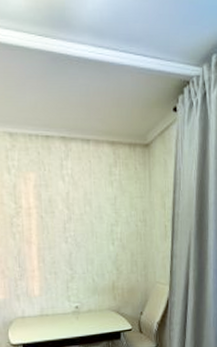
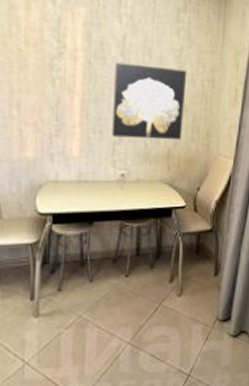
wall art: none [62,214,123,276] -> present [112,62,188,140]

